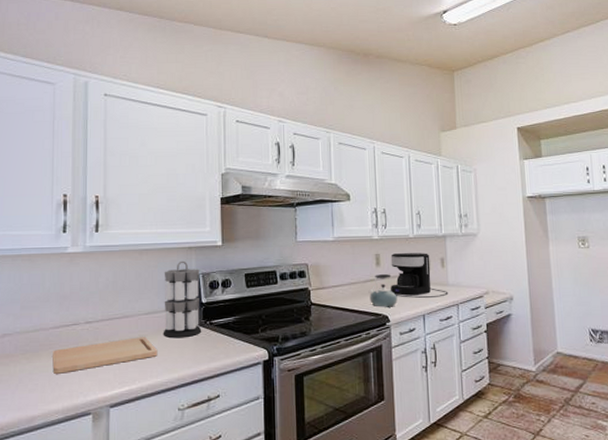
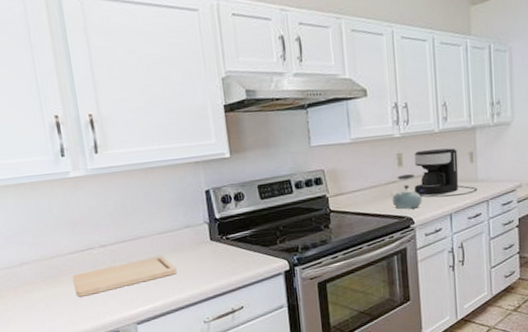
spice rack: present [163,261,201,339] -> none [172,176,218,256]

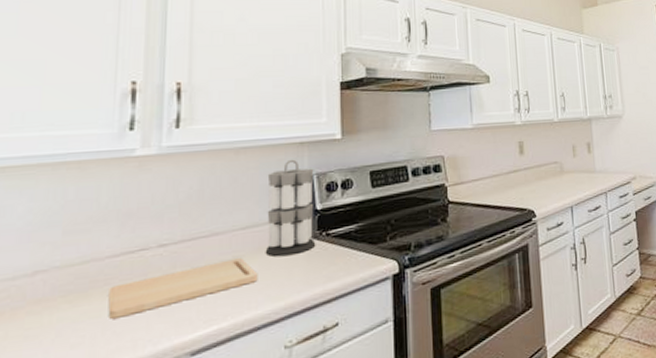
spice rack: none [172,176,218,256] -> present [265,159,315,257]
kettle: present [390,174,422,210] -> none [512,163,544,201]
coffee maker: present [414,148,478,198] -> none [535,138,596,189]

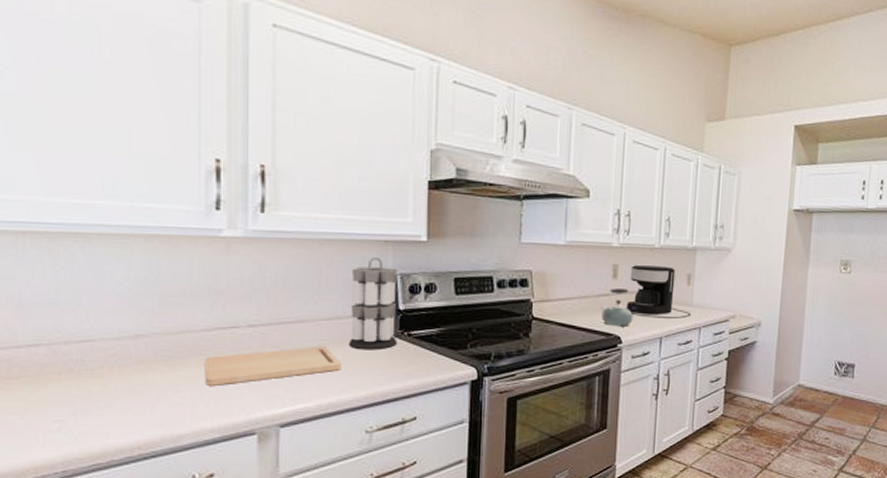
kettle: none [512,163,544,201] -> present [600,288,633,327]
coffee maker: none [535,138,596,189] -> present [625,265,691,319]

